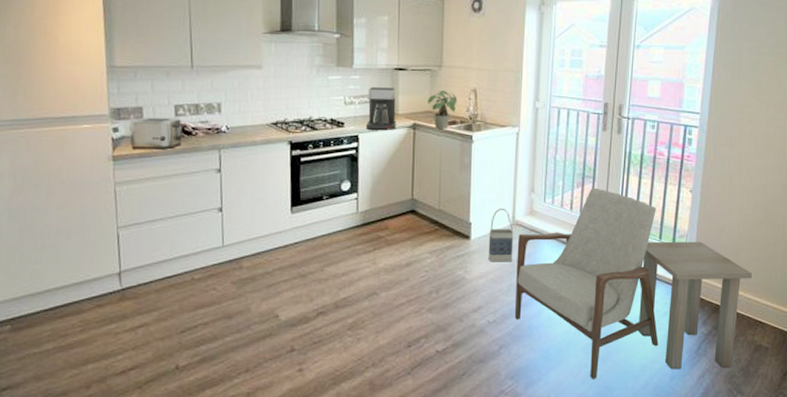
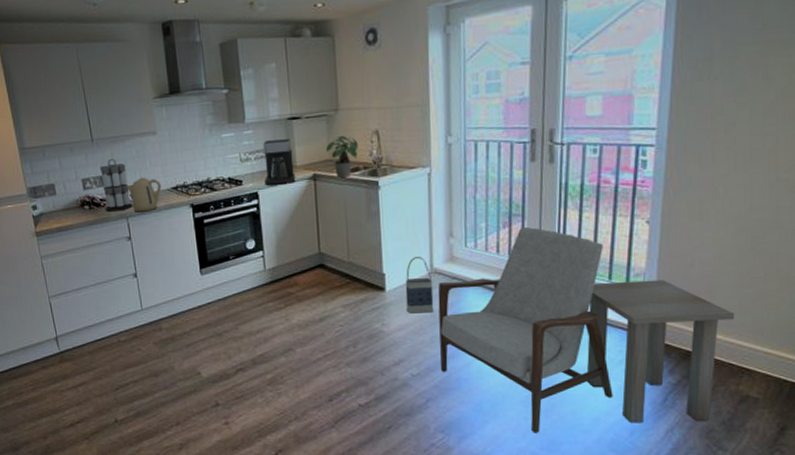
toaster: present [128,117,182,150] -> none [44,191,93,224]
spice rack: none [196,87,228,142] -> present [99,158,133,212]
kettle: none [223,109,261,145] -> present [126,177,162,212]

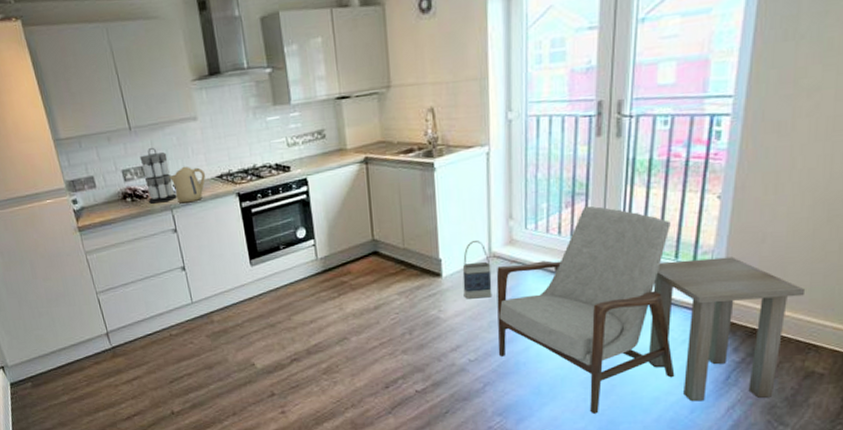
coffee maker: present [262,139,296,185] -> none [310,120,346,171]
potted plant: present [326,136,358,178] -> none [378,115,412,160]

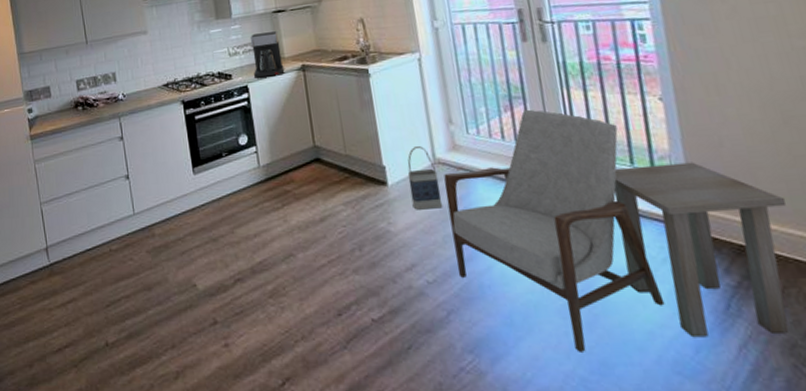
spice rack: present [139,147,177,204] -> none [93,58,125,112]
kettle: present [169,166,206,204] -> none [119,75,153,111]
coffee maker: none [310,120,346,171] -> present [250,31,285,78]

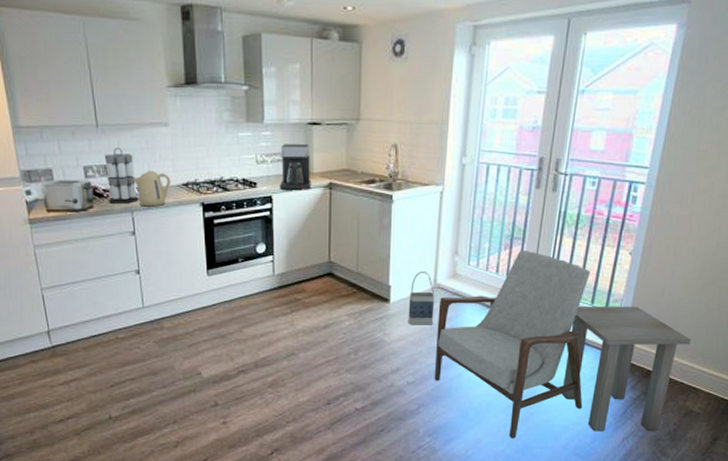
toaster: none [40,92,86,127] -> present [40,179,94,213]
spice rack: none [93,58,125,112] -> present [104,147,139,204]
kettle: none [119,75,153,111] -> present [133,170,172,207]

